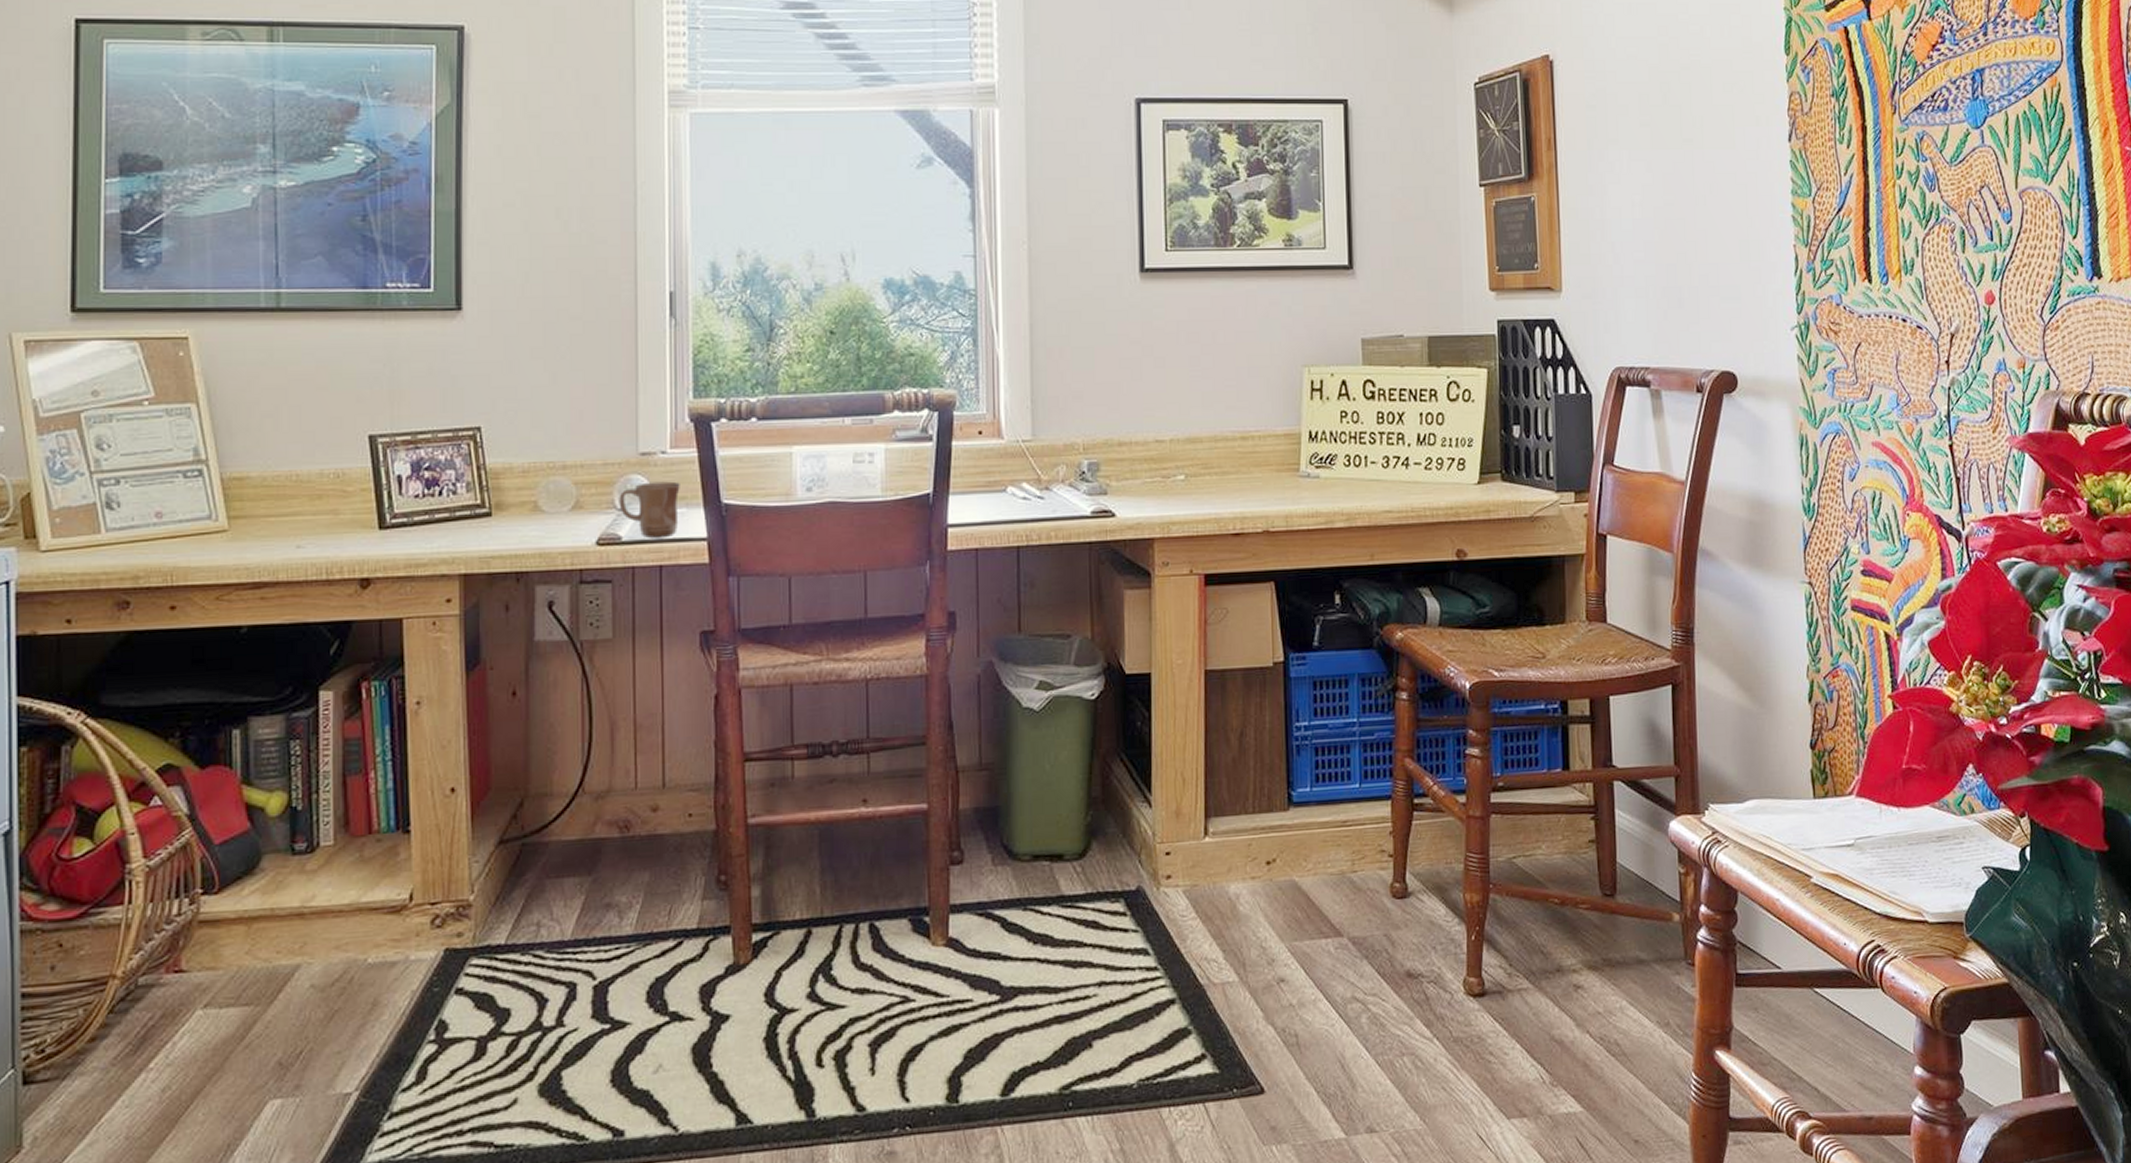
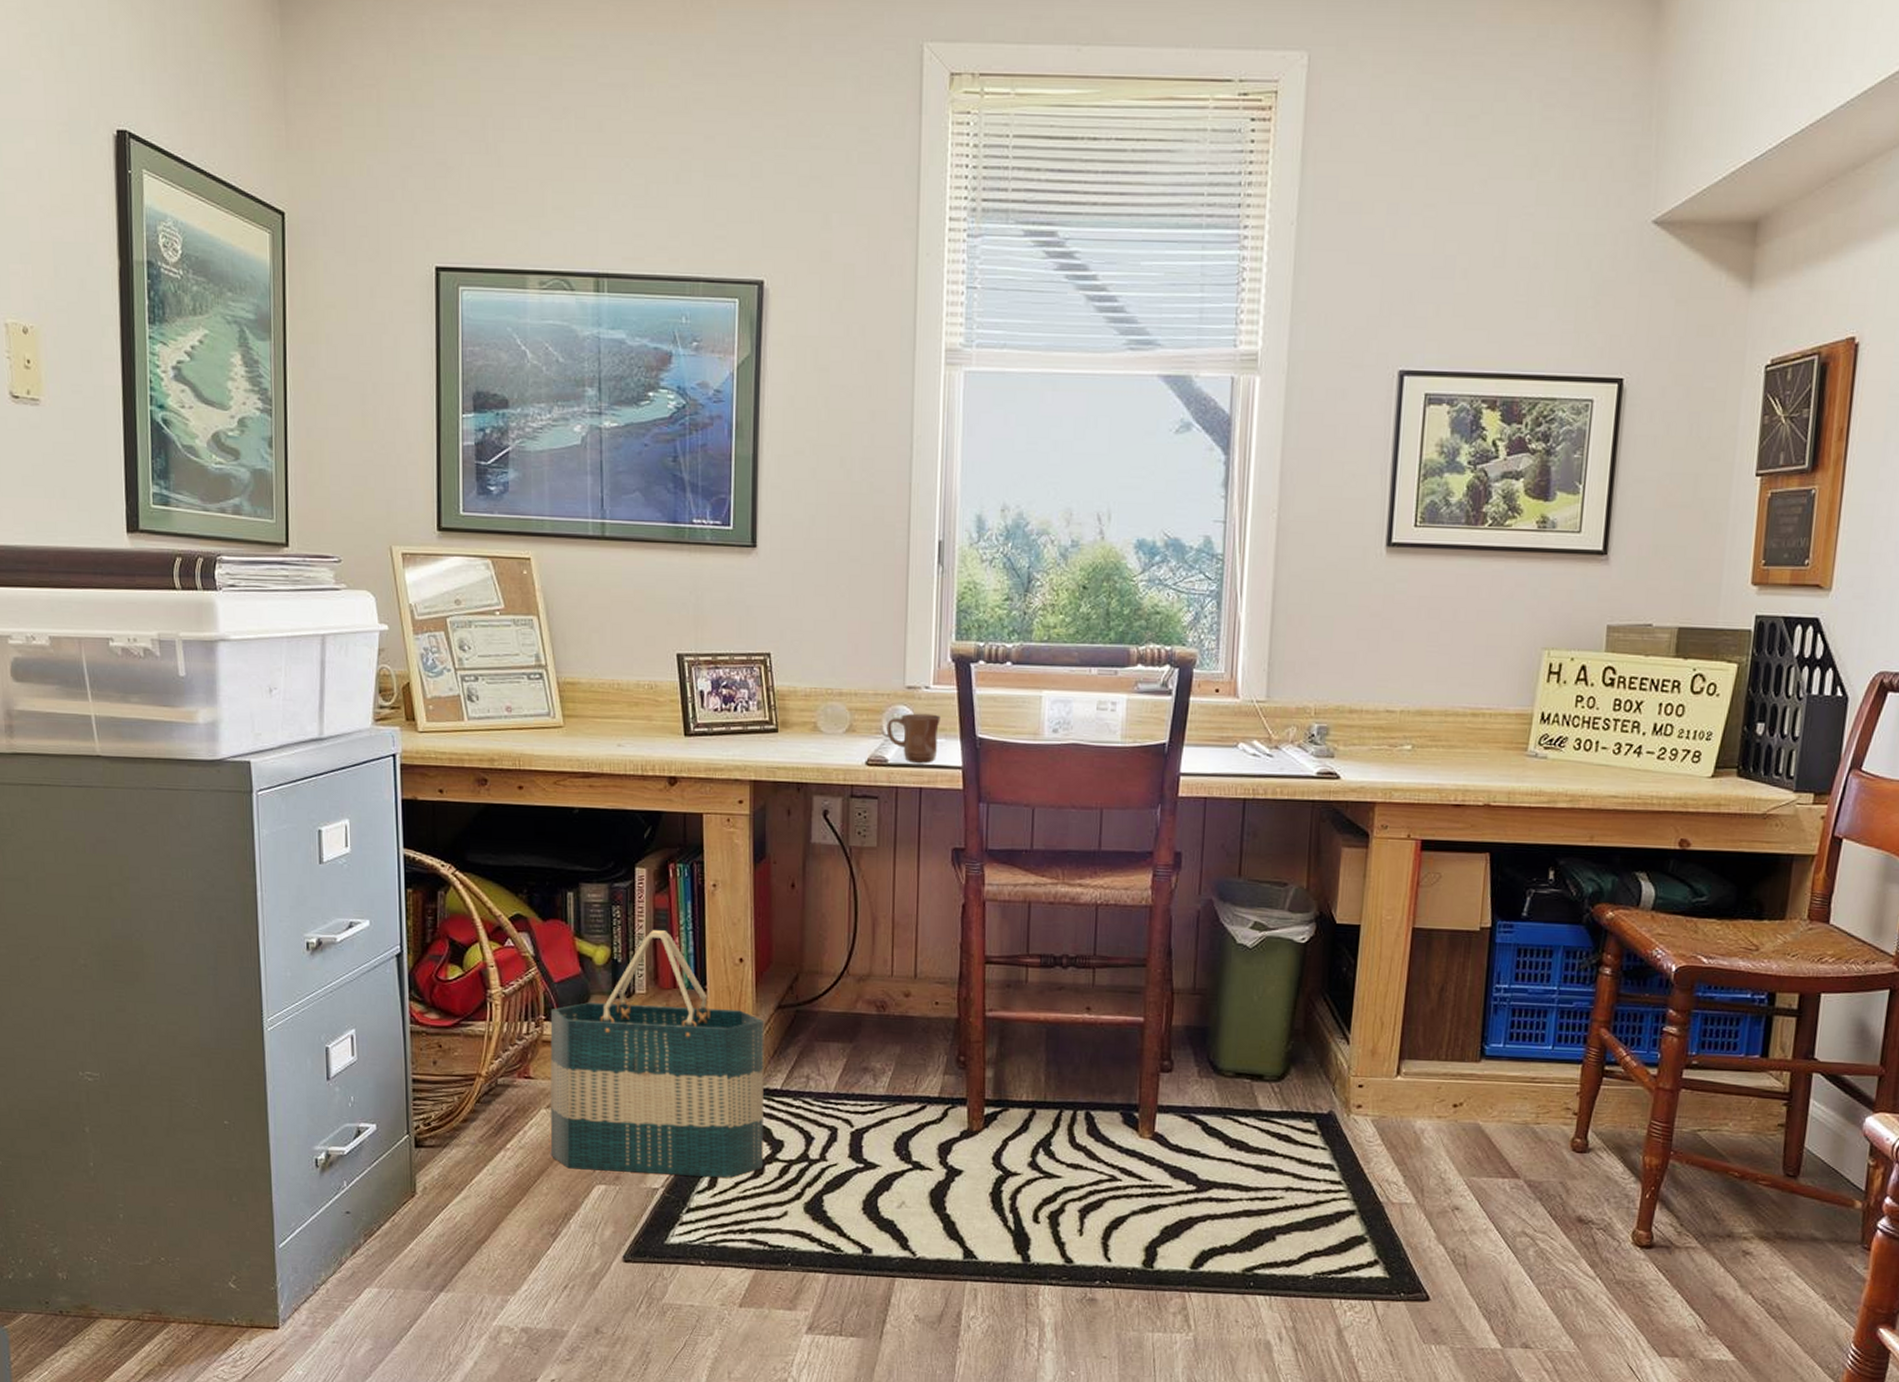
tote bag: none [208,764,485,1084] -> present [550,930,765,1178]

